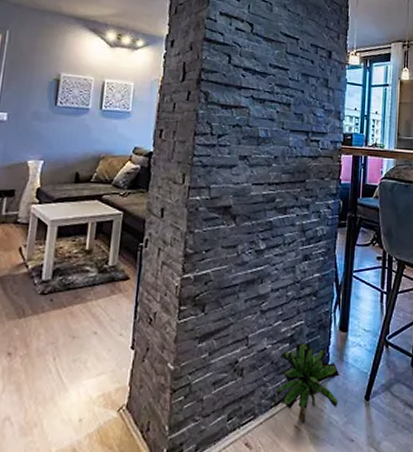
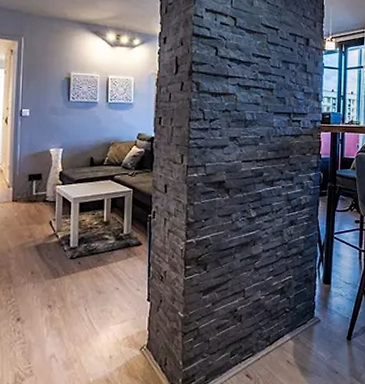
decorative plant: present [276,343,340,422] -> none [270,294,325,358]

